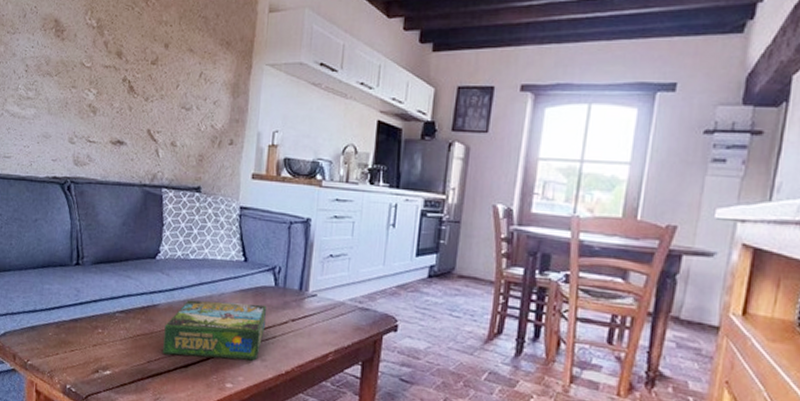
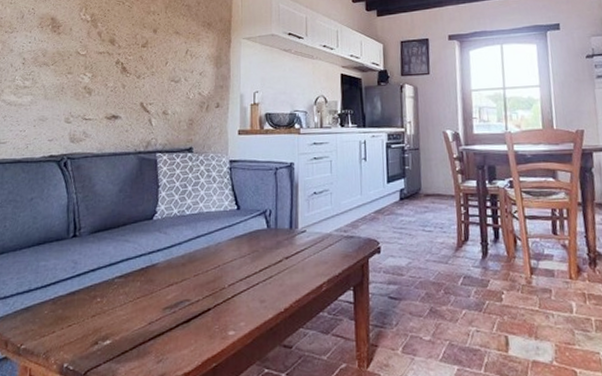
board game: present [162,299,267,361] -> none [163,247,262,312]

